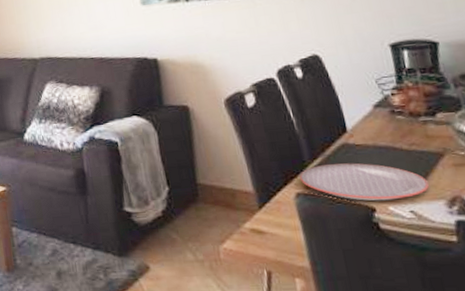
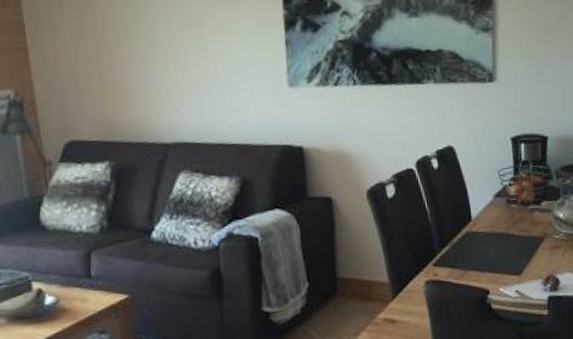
plate: present [300,163,429,201] -> none [430,249,531,284]

